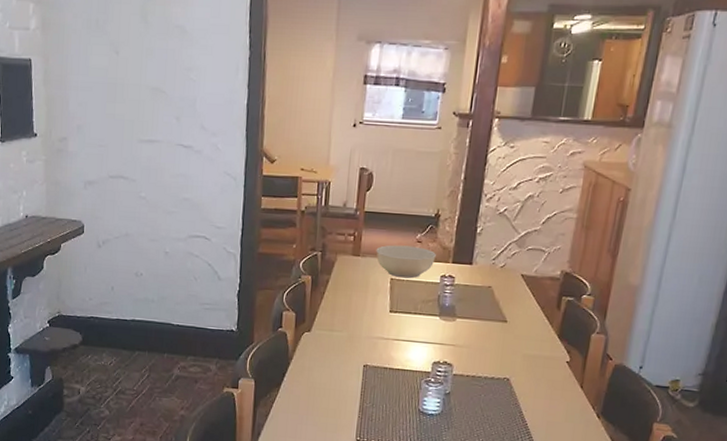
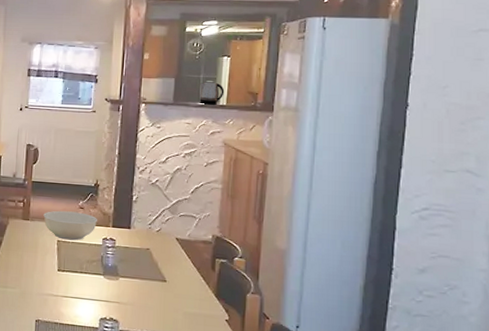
kettle: none [561,90,591,121] -> present [199,81,225,106]

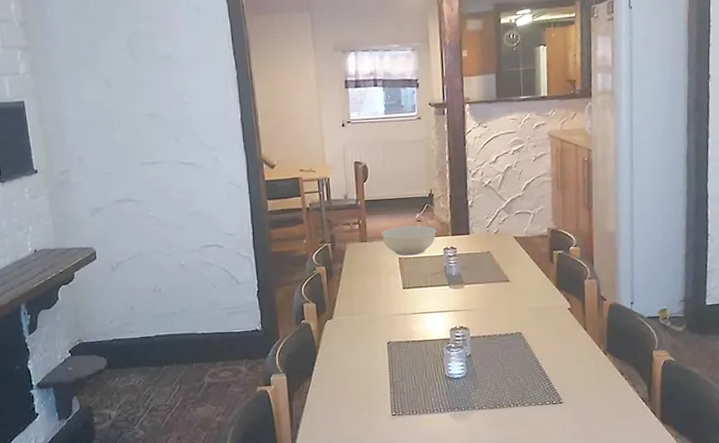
kettle: present [199,81,225,106] -> none [520,72,545,99]

